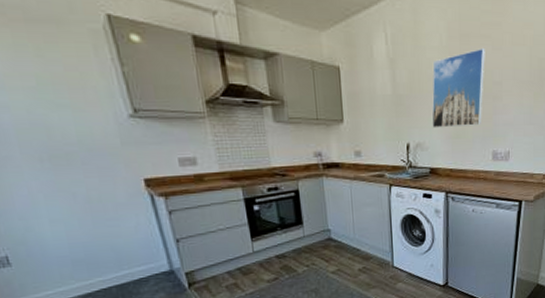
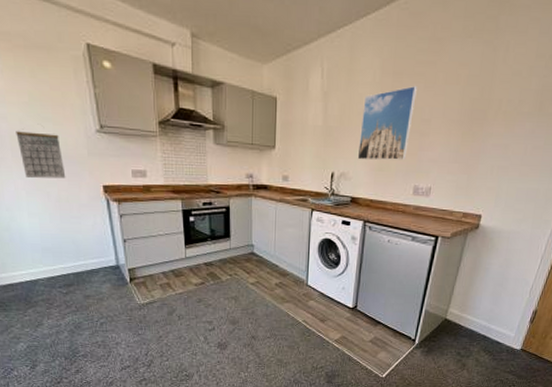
calendar: none [23,121,96,177] -> present [16,130,66,179]

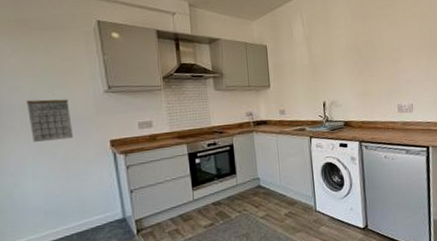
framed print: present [357,86,417,160] -> none [341,25,386,88]

